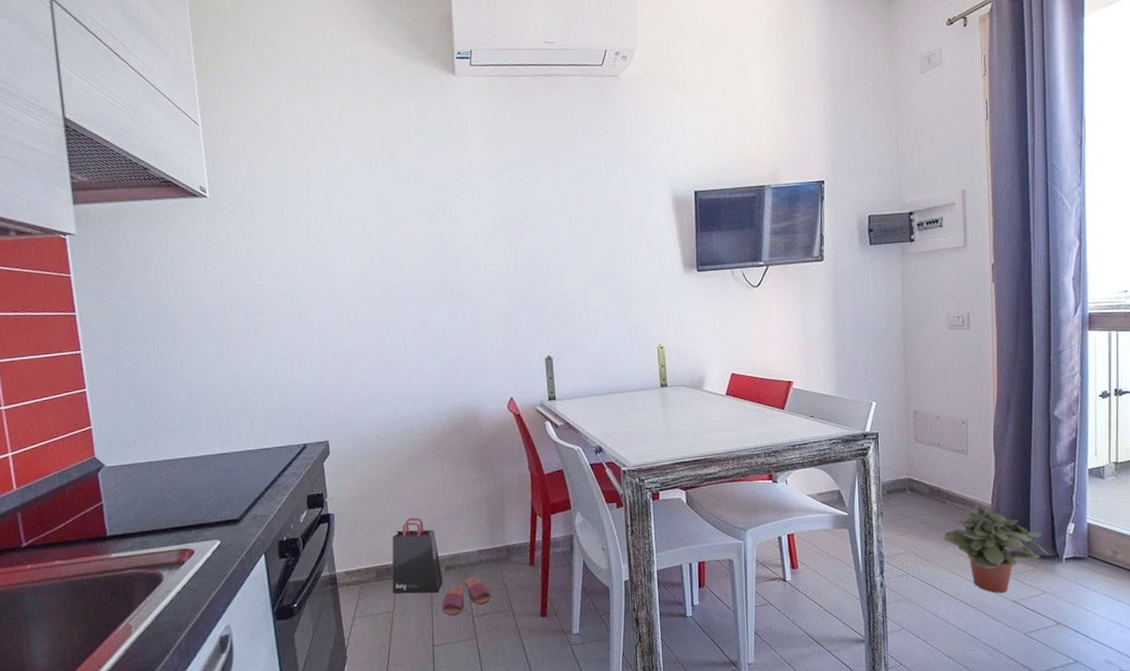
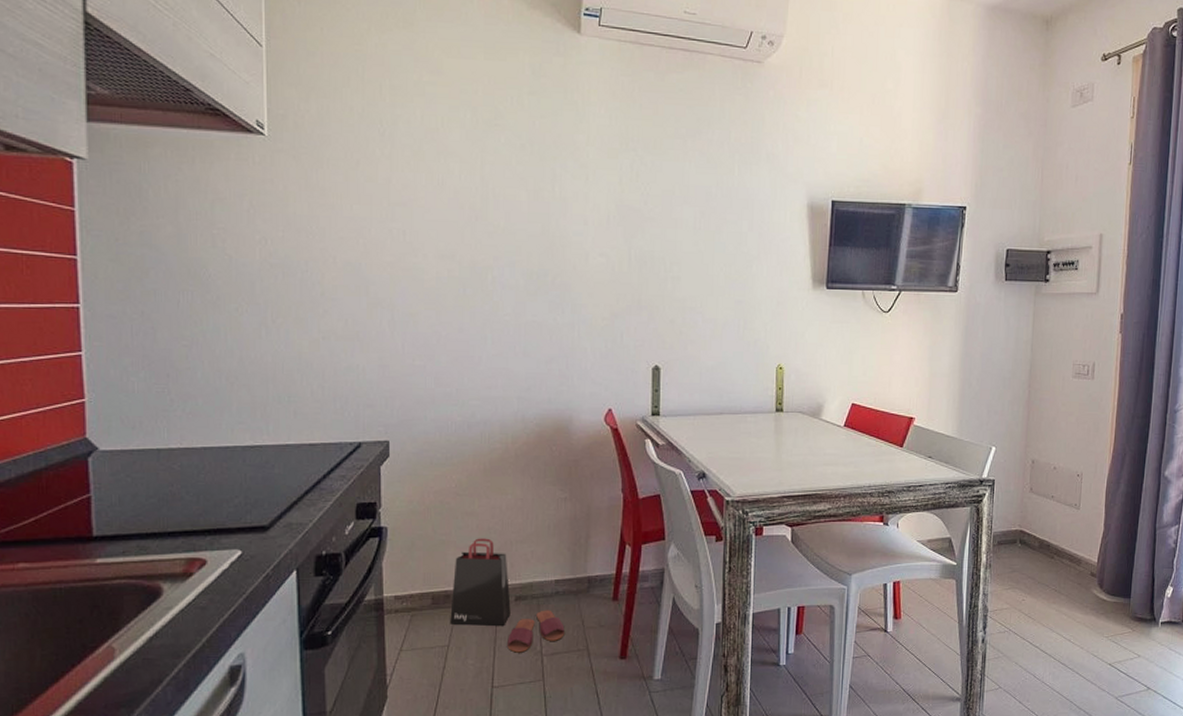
potted plant: present [942,505,1050,593] -> none [1047,562,1147,655]

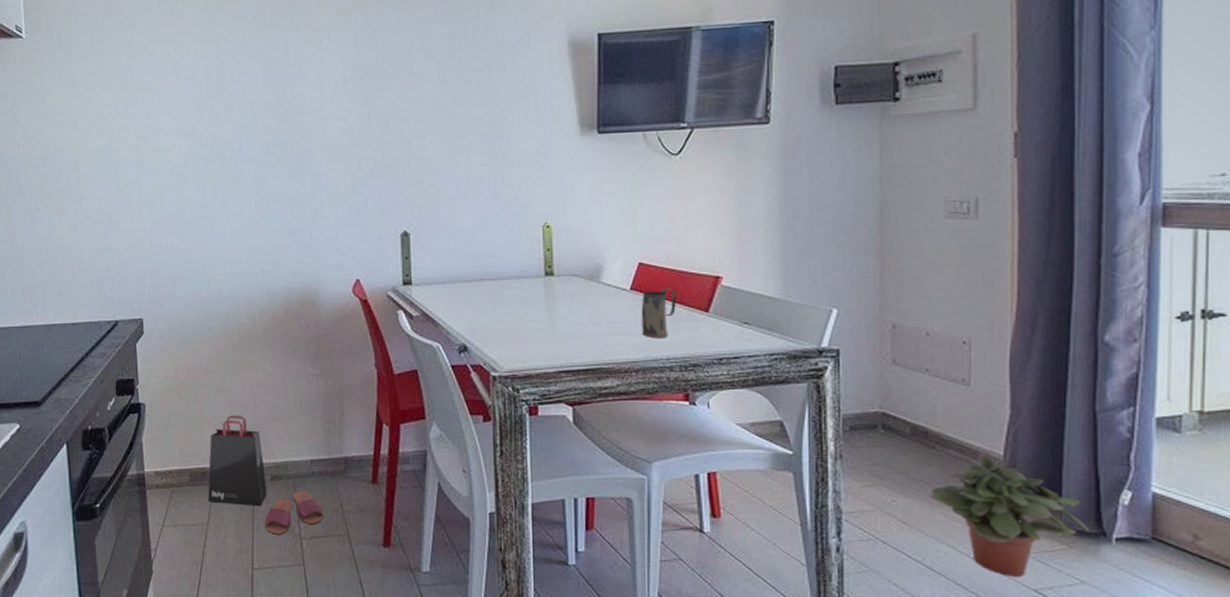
mug: none [850,426,880,469] -> present [641,288,677,339]
potted plant: none [1047,562,1147,655] -> present [928,455,1091,577]

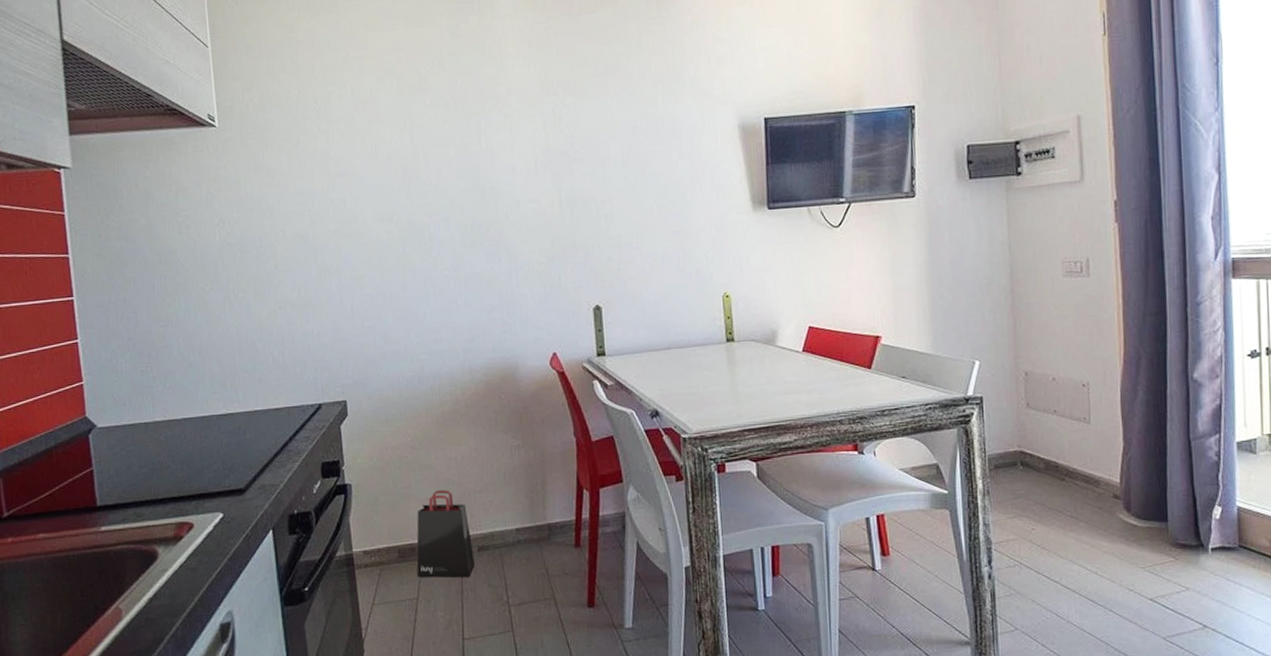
slippers: present [265,491,323,535] -> none [474,559,530,604]
mug: present [641,288,677,339] -> none [812,348,844,395]
potted plant: present [928,455,1091,577] -> none [1061,483,1192,589]

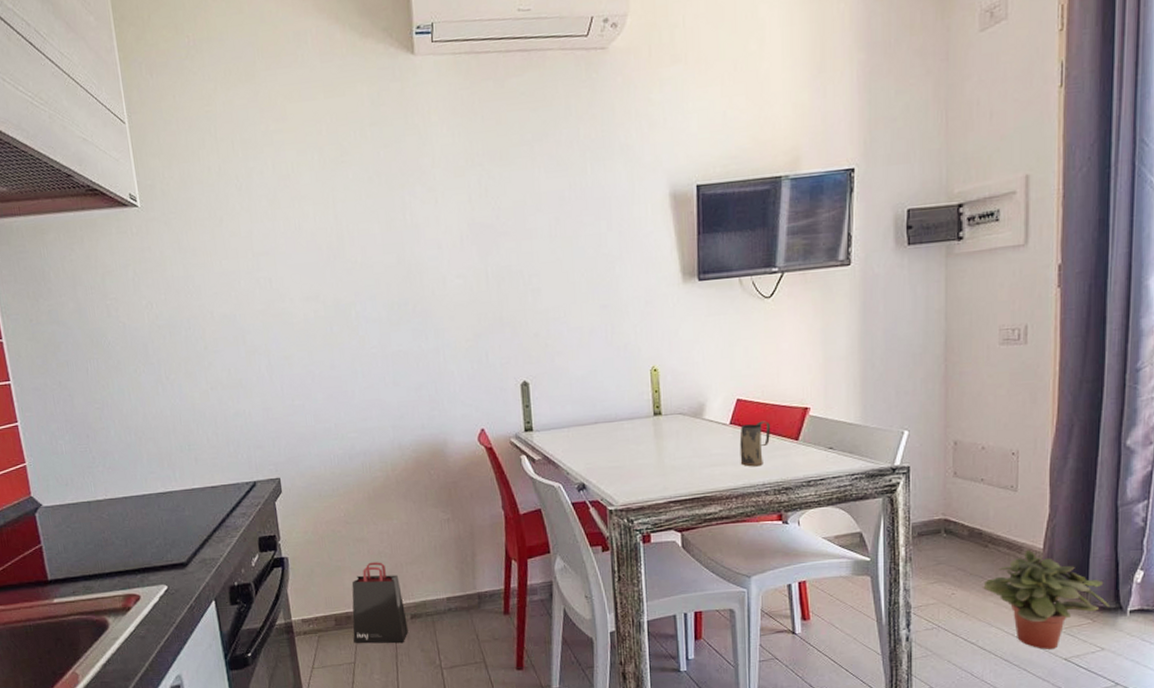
mug: none [812,348,844,395] -> present [739,421,771,467]
potted plant: none [1061,483,1192,589] -> present [982,549,1111,649]

